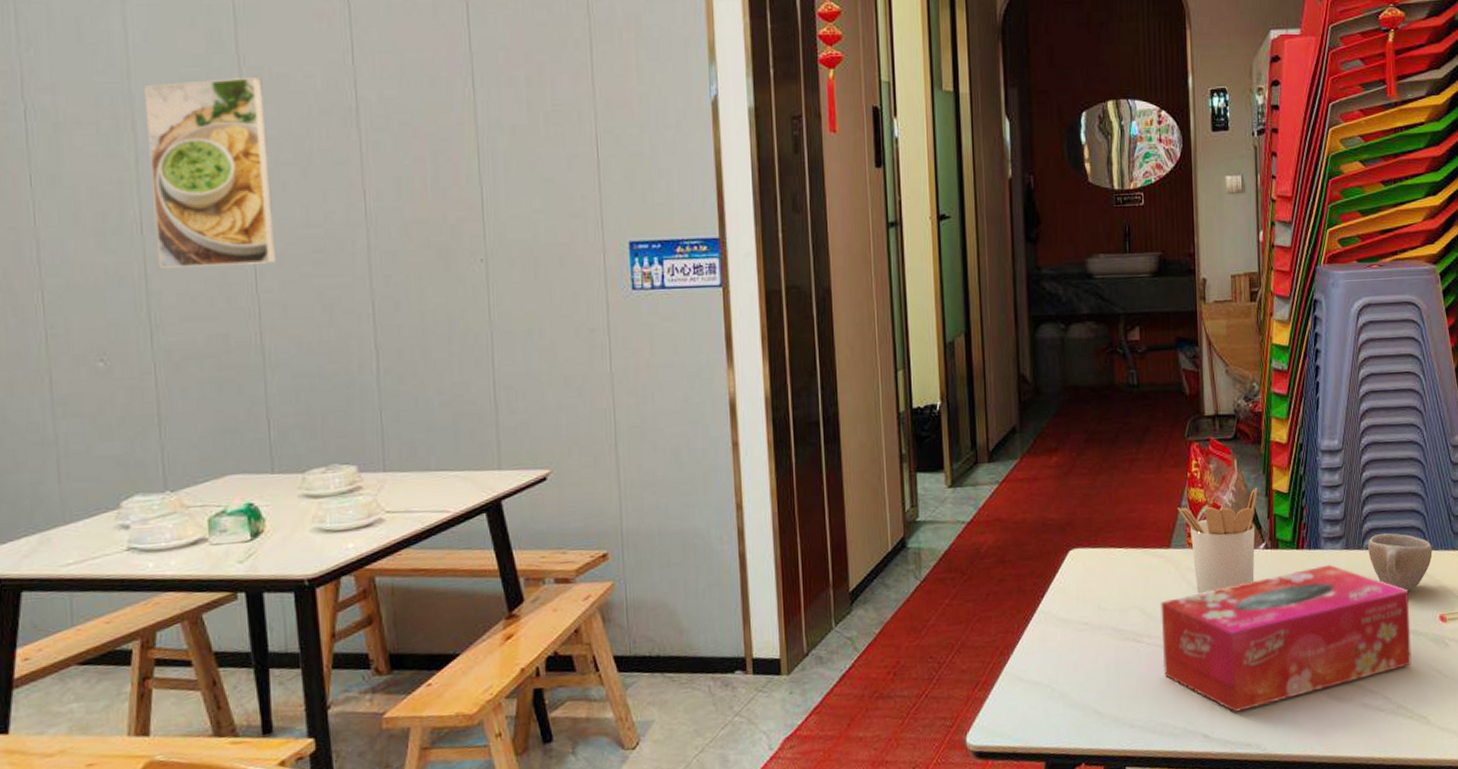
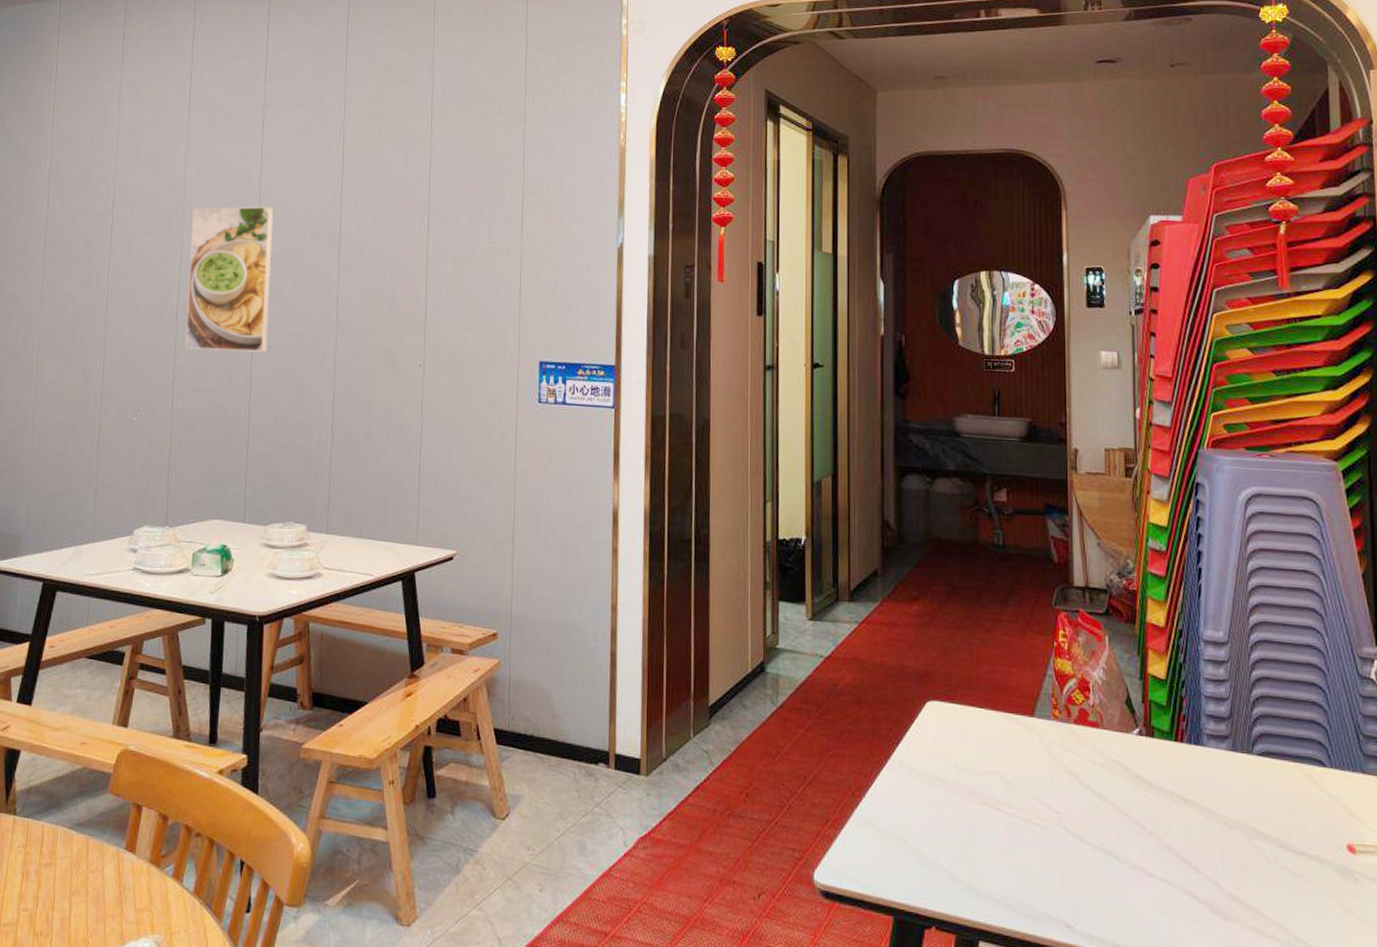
tissue box: present [1160,564,1412,713] -> none [1022,763,1313,908]
utensil holder: present [1177,487,1258,594] -> none [1042,668,1131,771]
cup: present [1368,533,1433,592] -> none [1259,740,1337,811]

